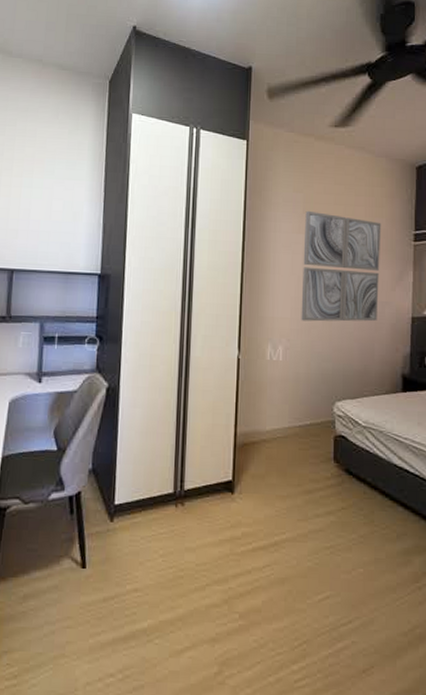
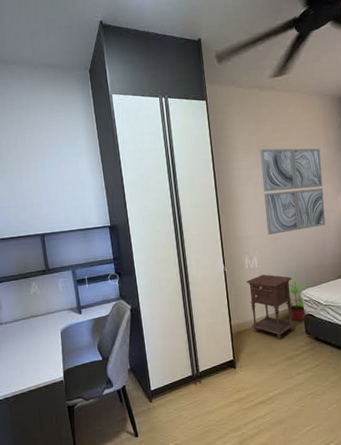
nightstand: none [263,371,325,463] -> present [245,274,295,339]
potted plant: none [310,387,344,442] -> present [284,281,307,321]

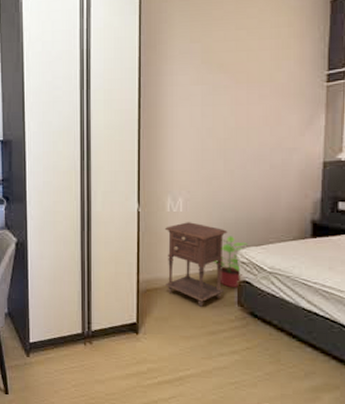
wall art: present [260,148,326,235] -> none [201,60,289,172]

